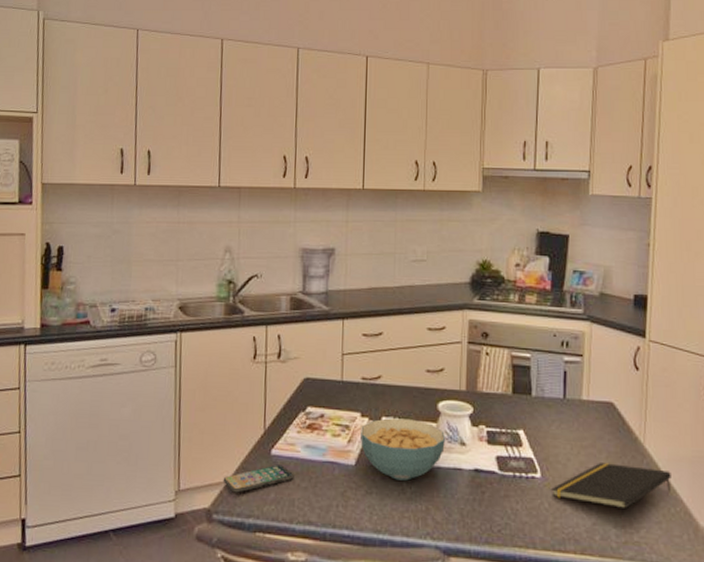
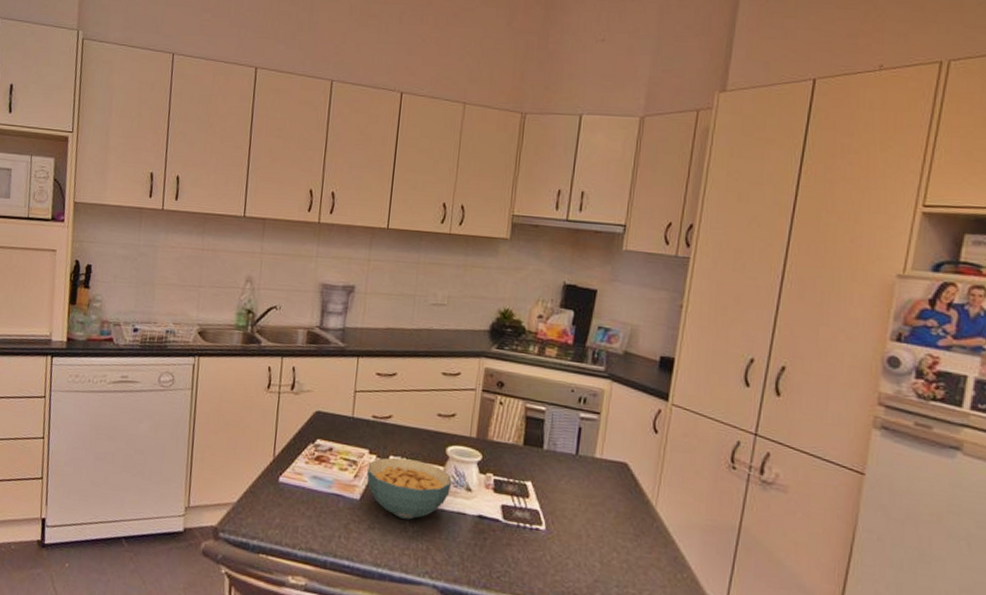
smartphone: present [223,464,294,493] -> none [230,491,300,515]
notepad: present [551,463,672,510] -> none [555,521,681,570]

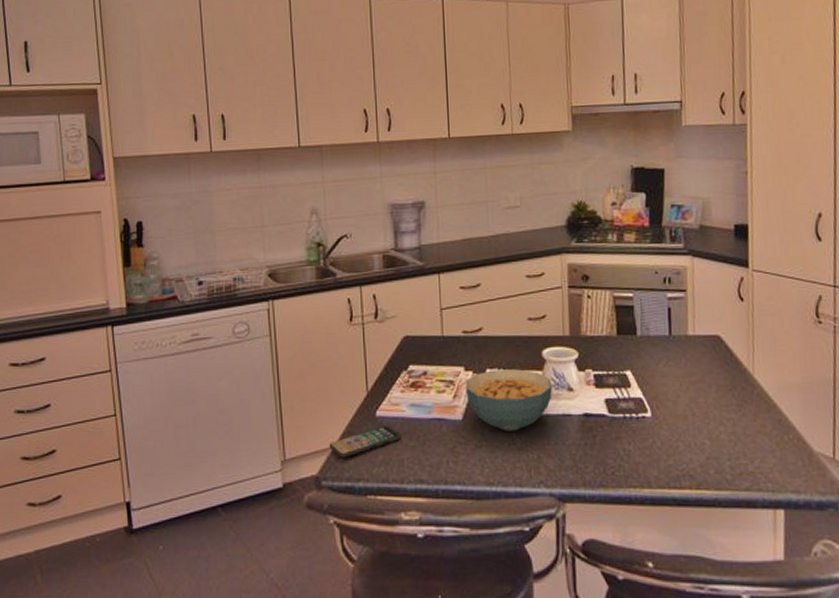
smartphone: none [230,491,300,515] -> present [329,426,401,458]

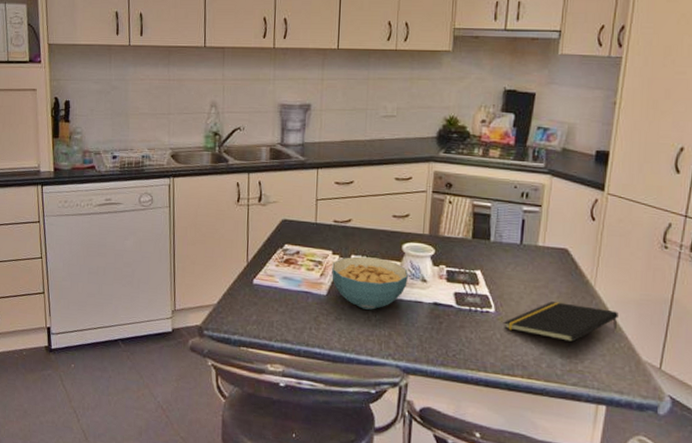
smartphone: present [329,426,401,458] -> none [212,292,273,314]
notepad: none [663,396,784,441] -> present [504,301,618,343]

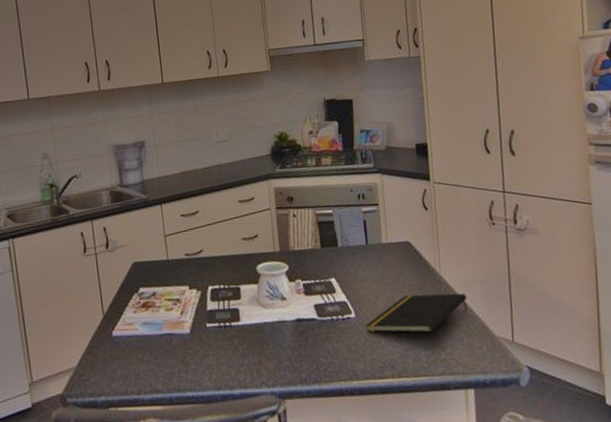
cereal bowl: present [332,256,408,310] -> none [191,284,268,341]

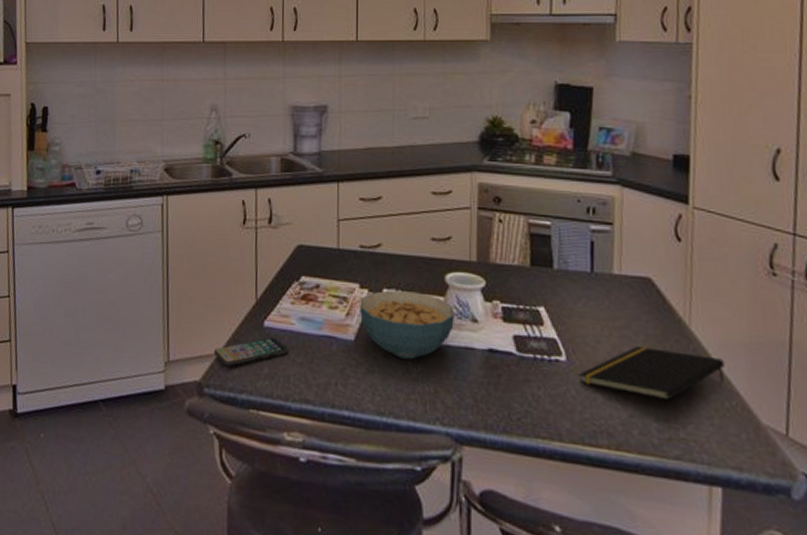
smartphone: none [71,344,137,376] -> present [213,337,289,367]
cereal bowl: none [191,284,268,341] -> present [360,290,454,359]

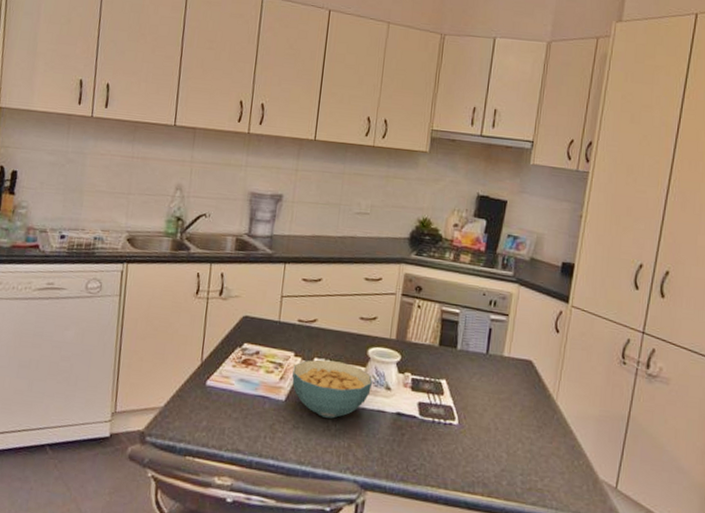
smartphone: present [213,337,289,367] -> none [158,395,227,419]
notepad: present [579,346,725,401] -> none [466,415,578,459]

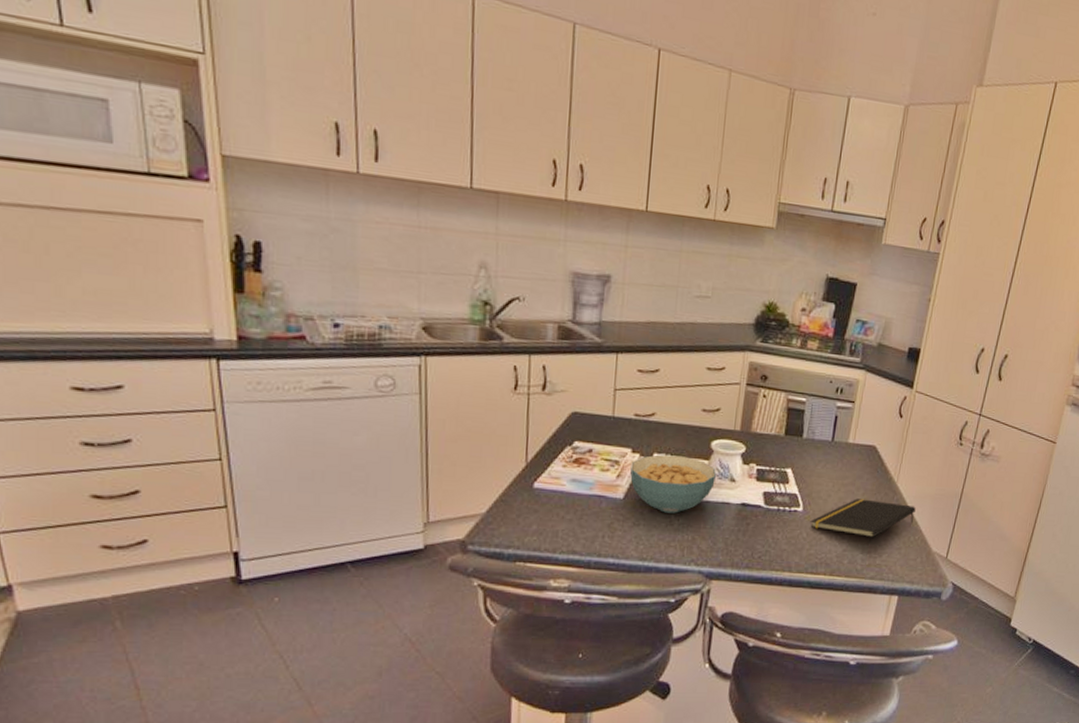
notepad: none [466,415,578,459] -> present [810,498,916,538]

